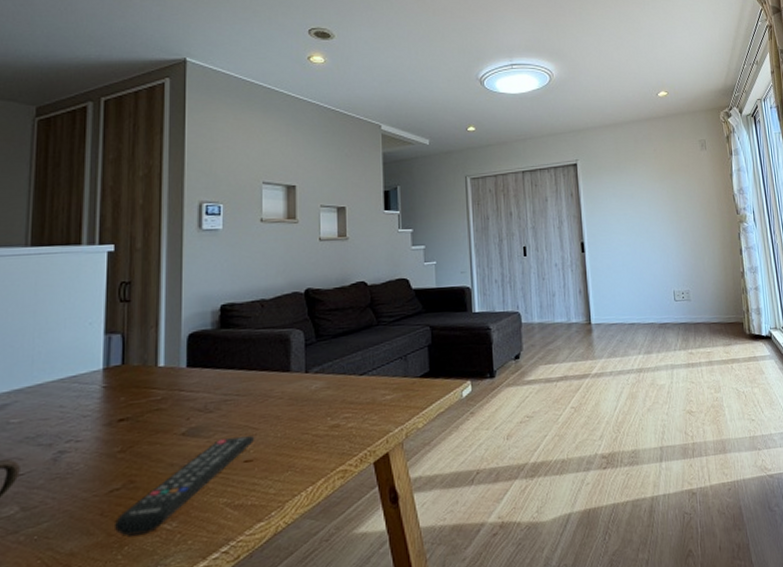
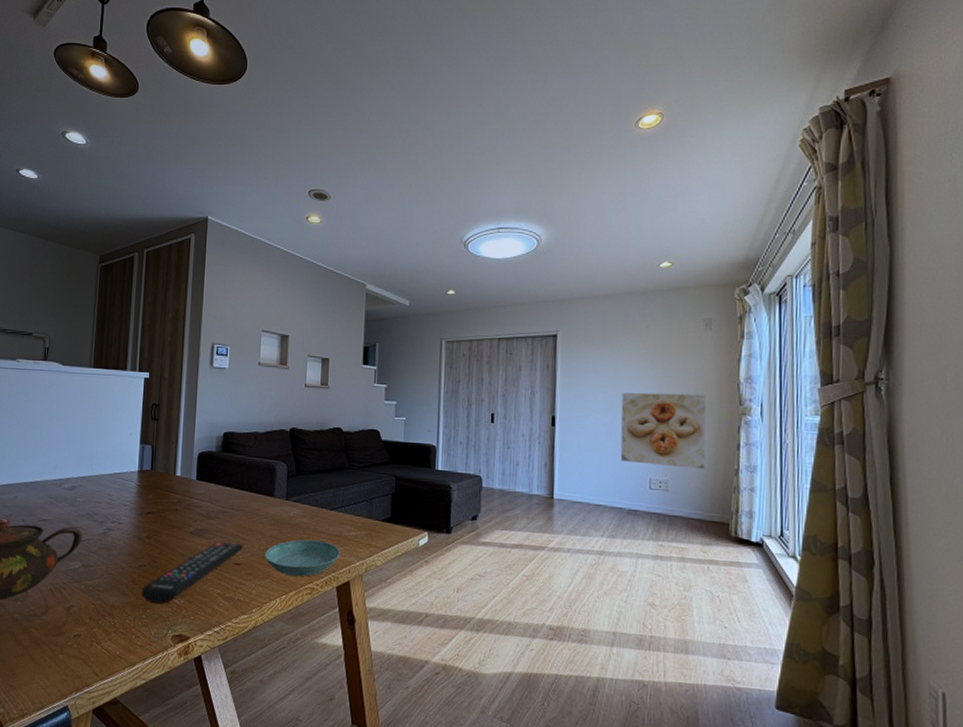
saucer: none [283,412,375,462] -> present [265,539,340,577]
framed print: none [640,207,717,278] -> present [620,392,707,469]

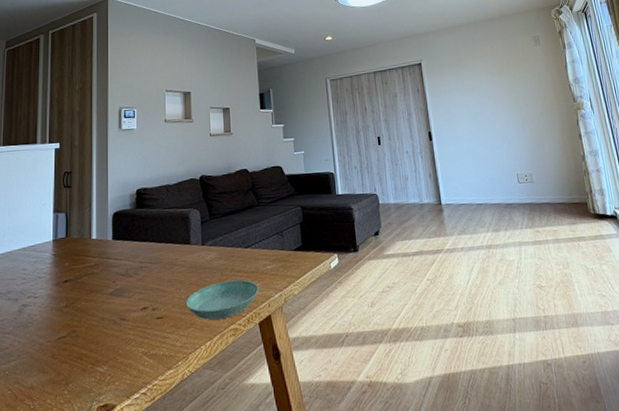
remote control: present [142,542,244,604] -> none [63,297,165,376]
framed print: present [620,392,707,469] -> none [481,97,559,163]

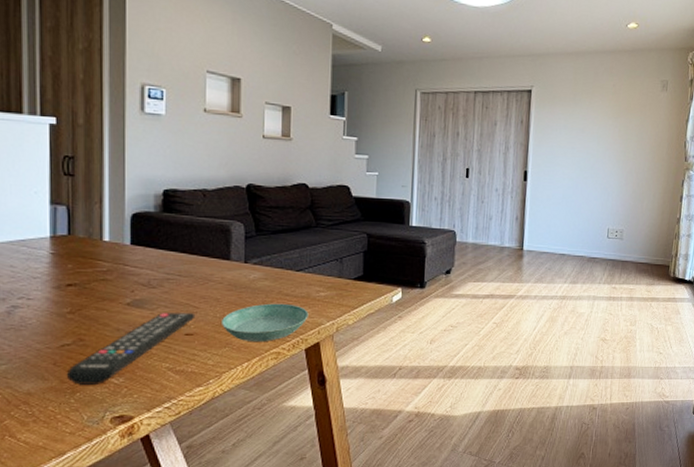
remote control: none [63,297,165,376] -> present [67,313,196,385]

